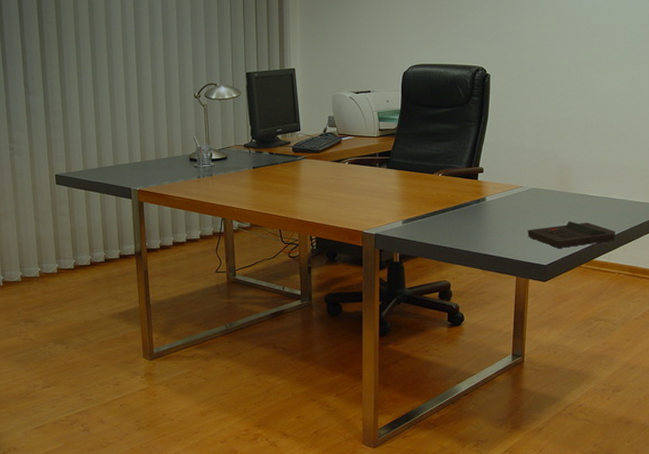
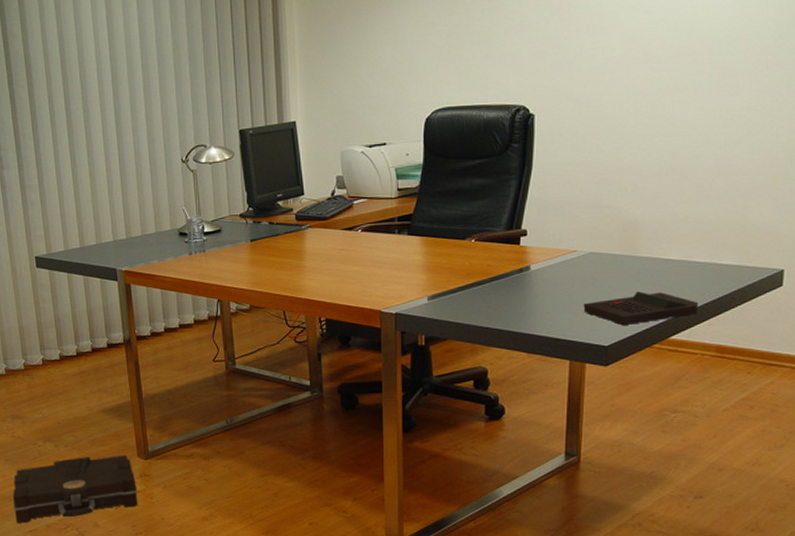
briefcase: none [21,356,142,420] -> present [13,454,138,523]

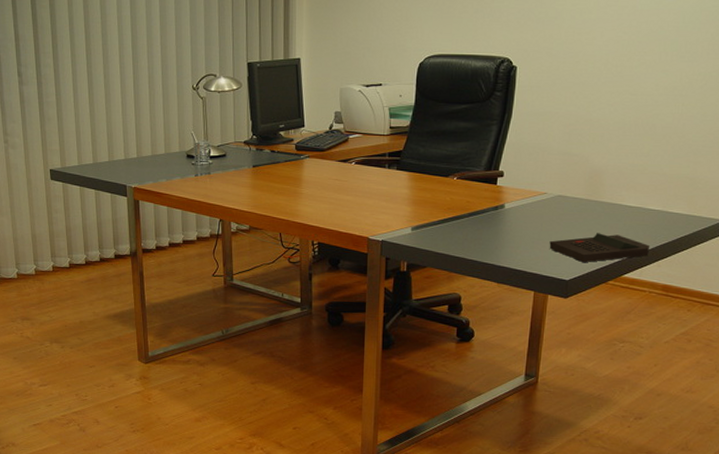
briefcase: present [13,454,138,523] -> none [19,358,137,417]

